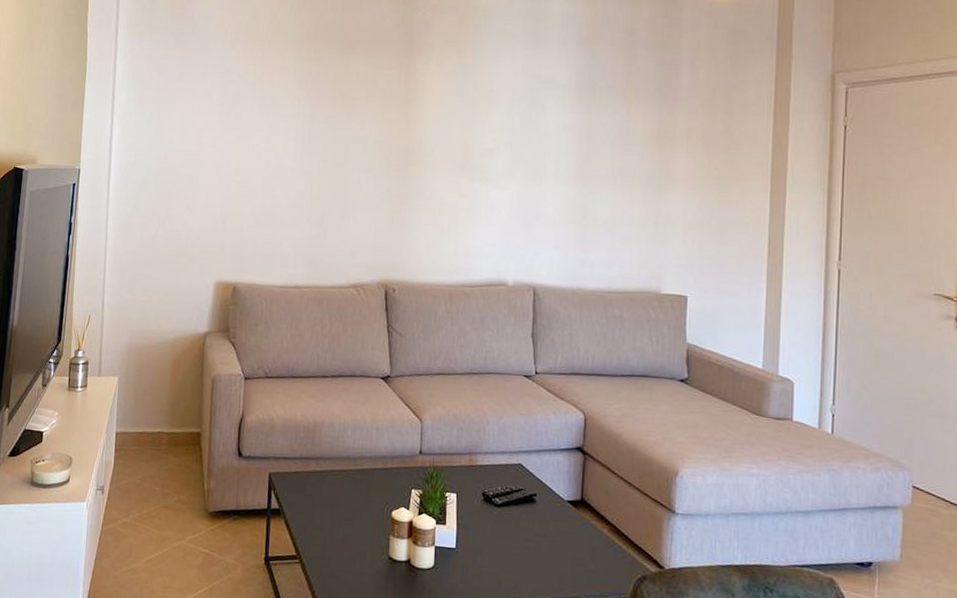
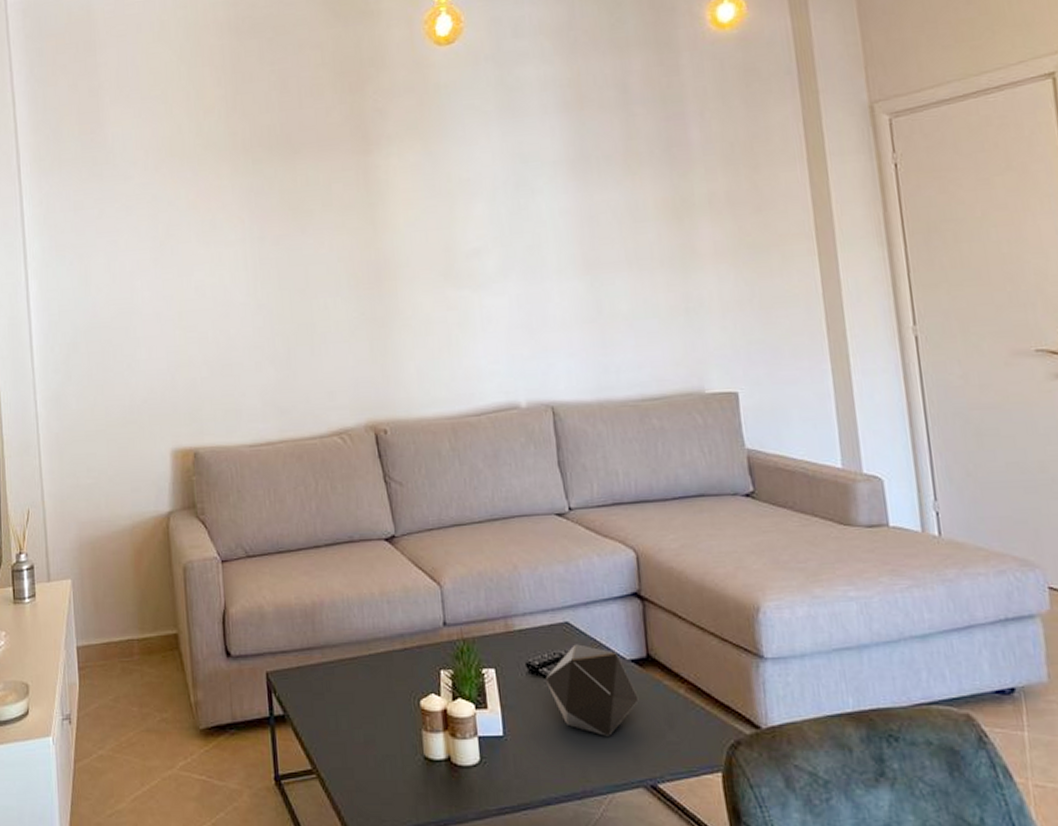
decorative tray: none [496,482,570,559] -> present [545,644,639,736]

